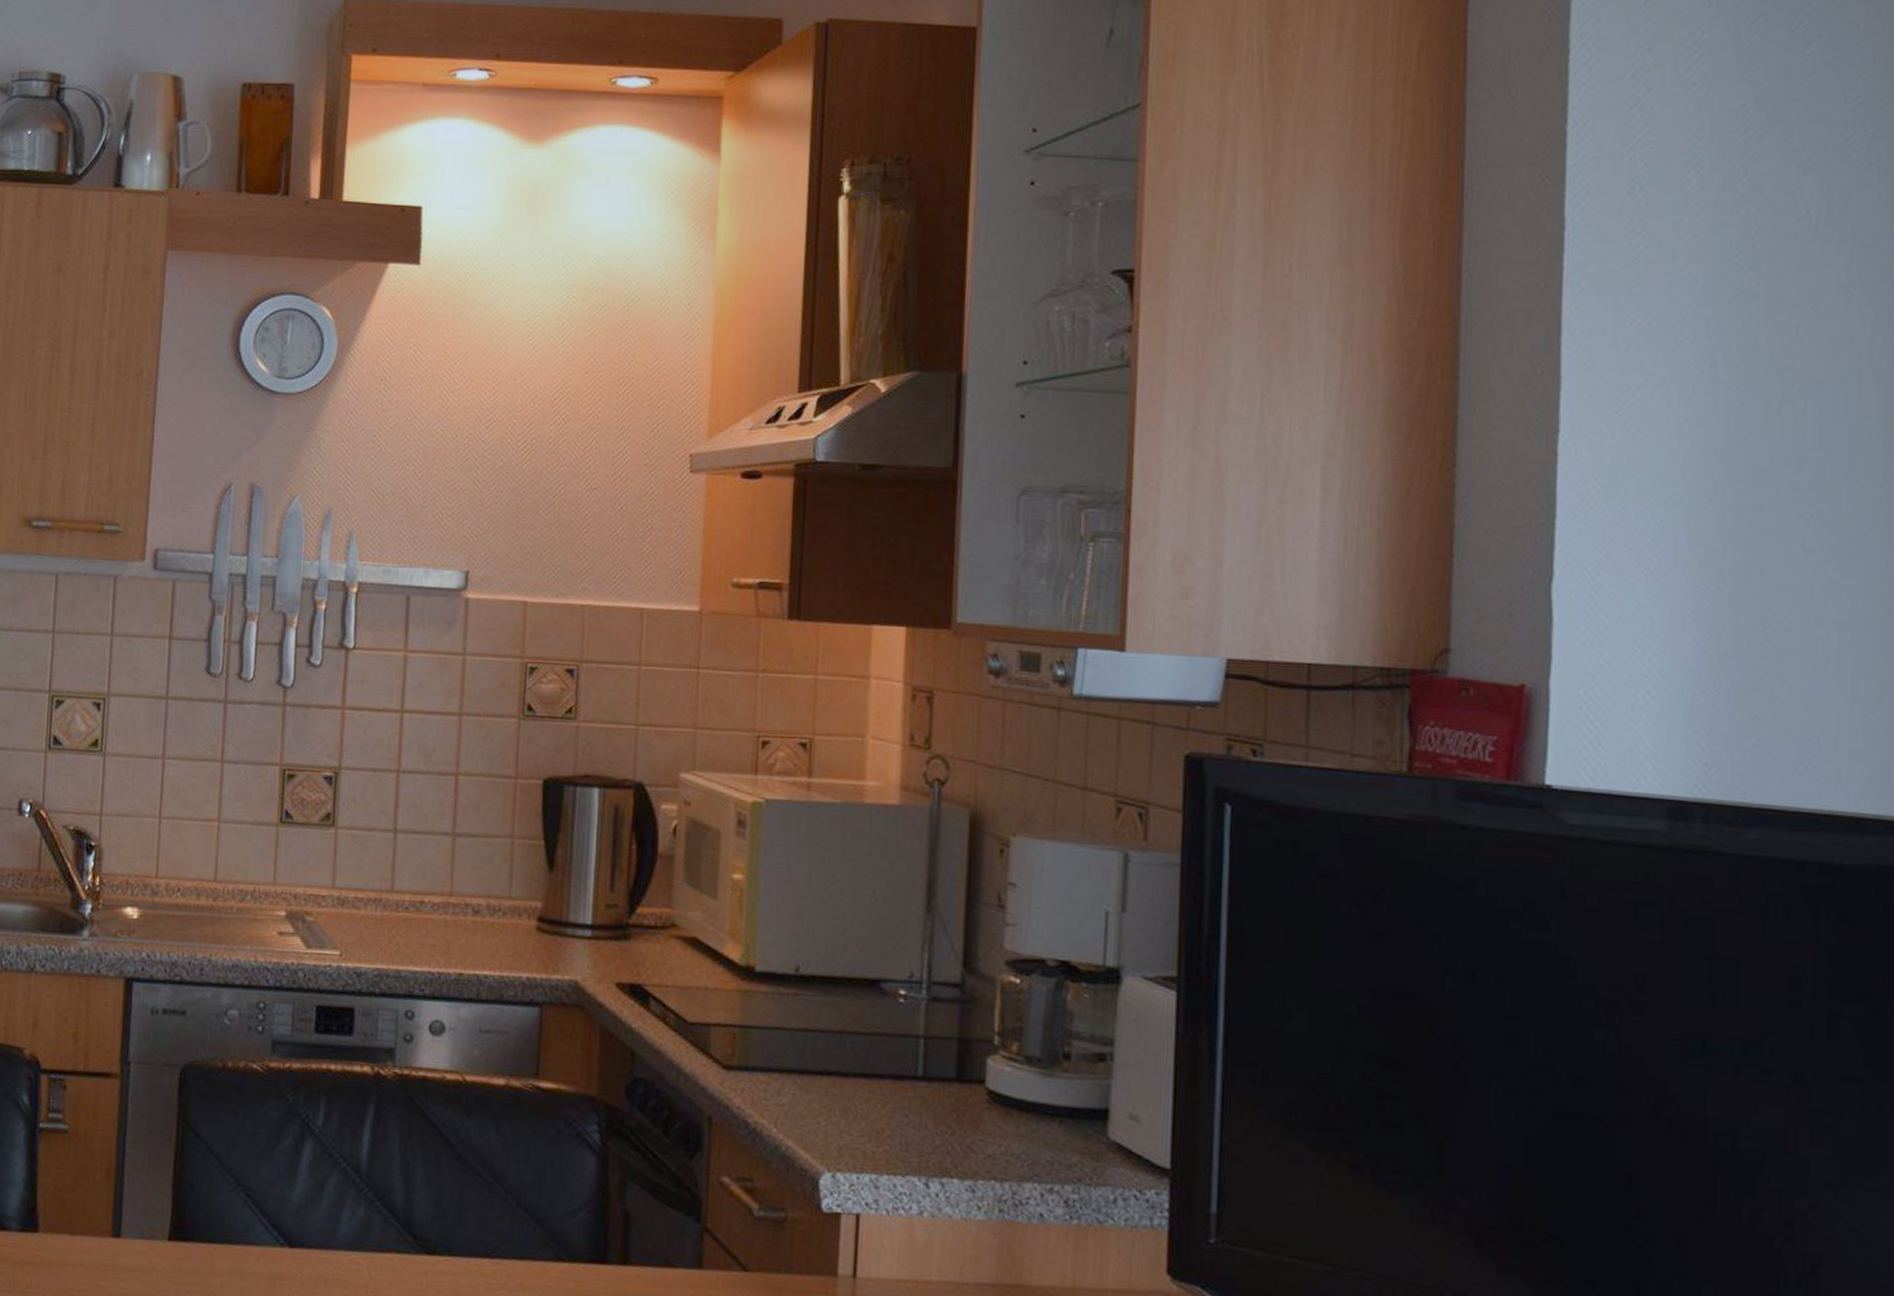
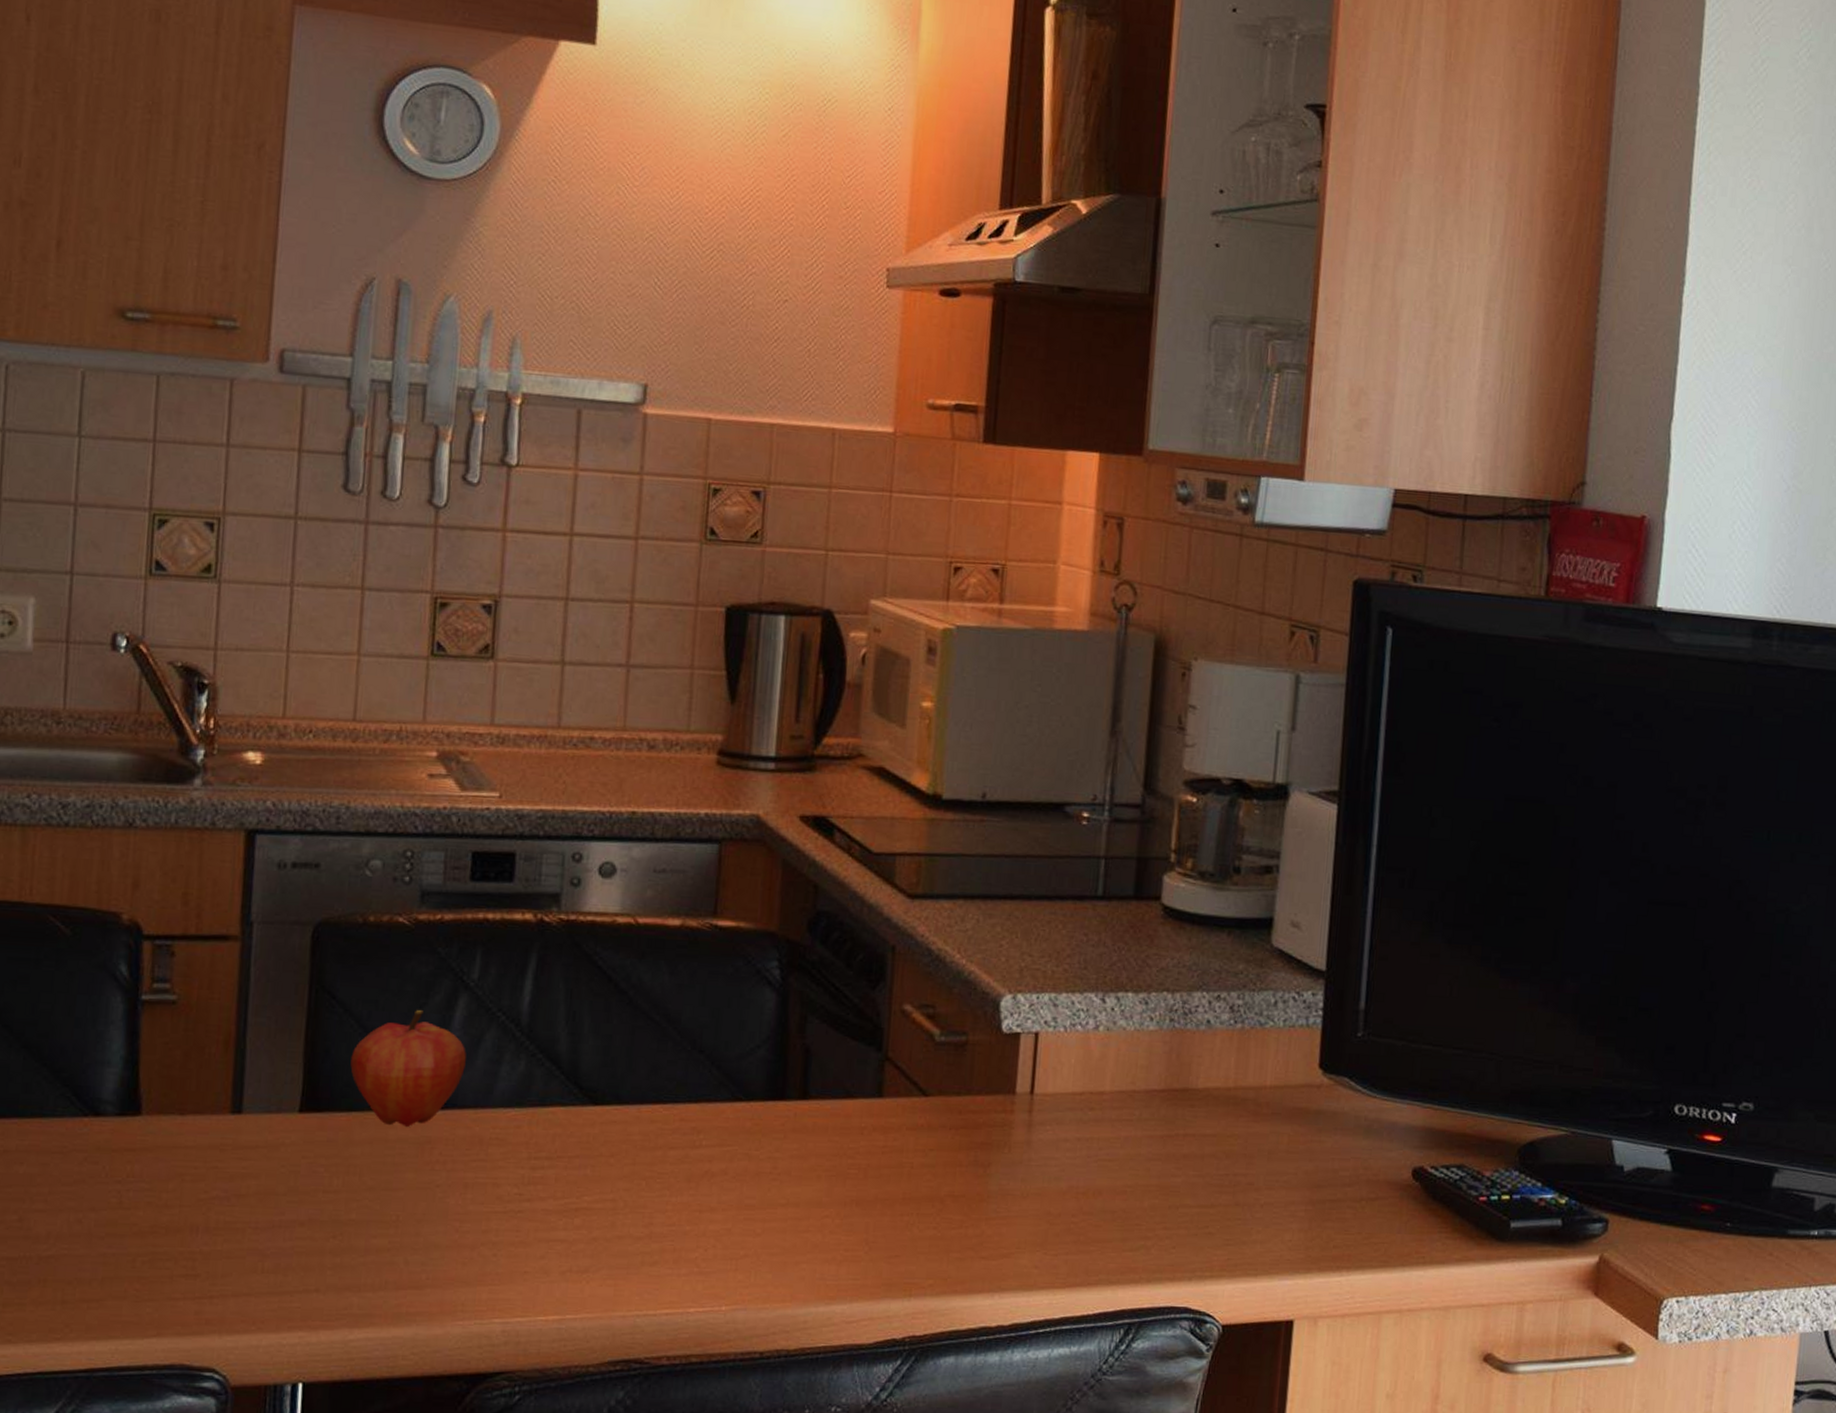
fruit: none [212,1152,312,1262] -> present [350,1010,466,1127]

